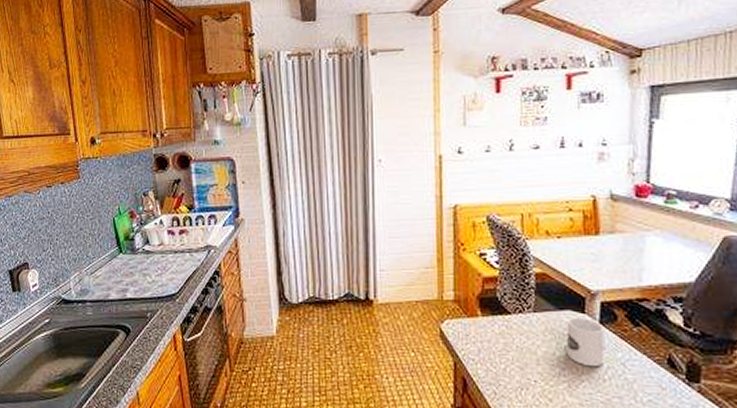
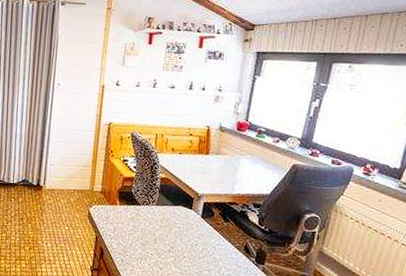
mug: present [566,317,605,367] -> none [176,211,204,248]

